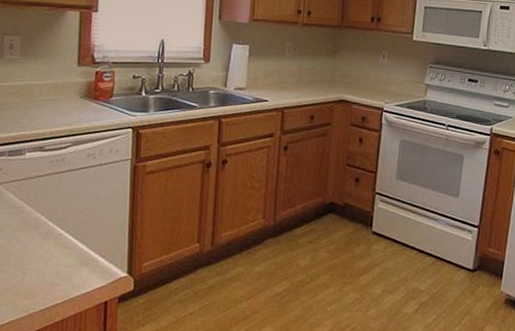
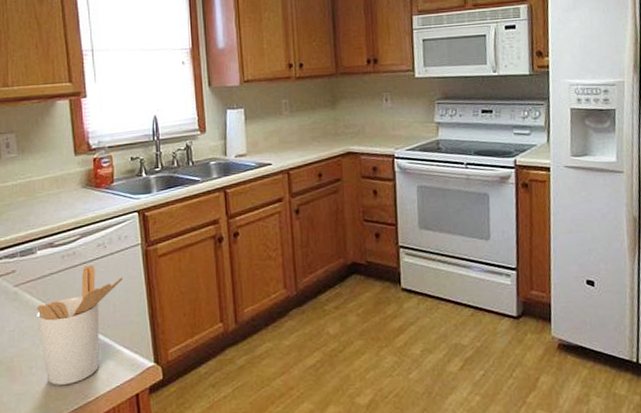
utensil holder: none [16,173,109,285] -> present [37,265,124,385]

